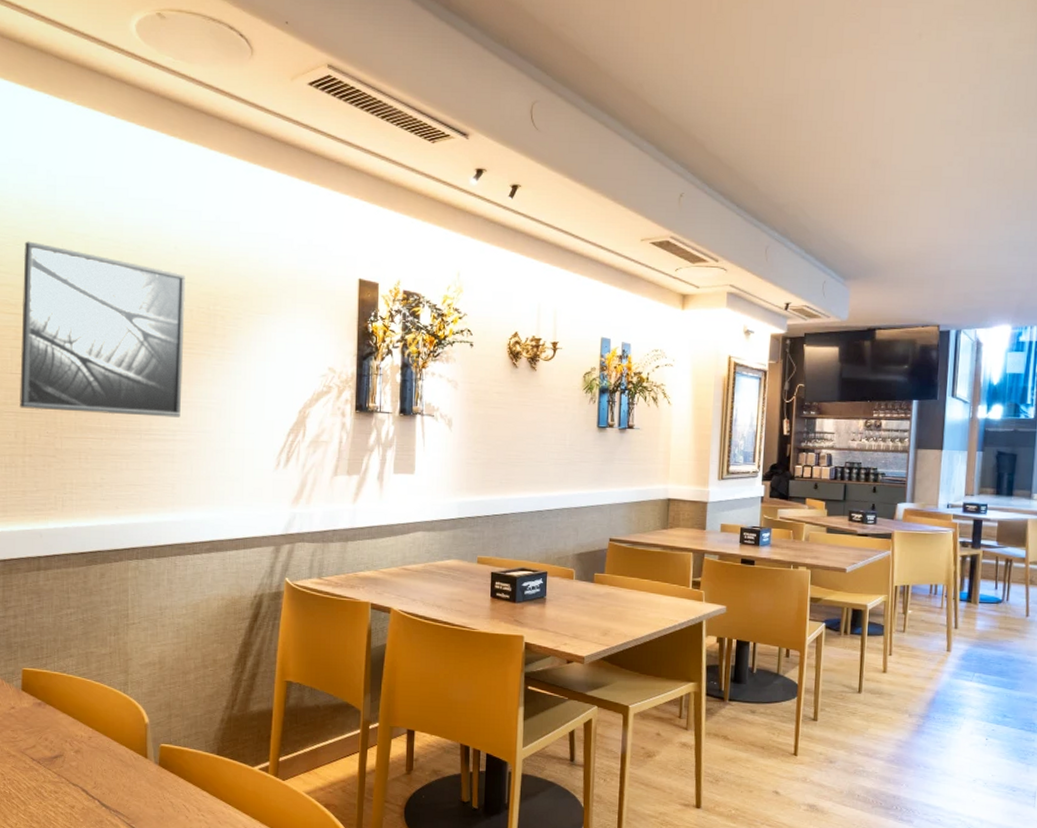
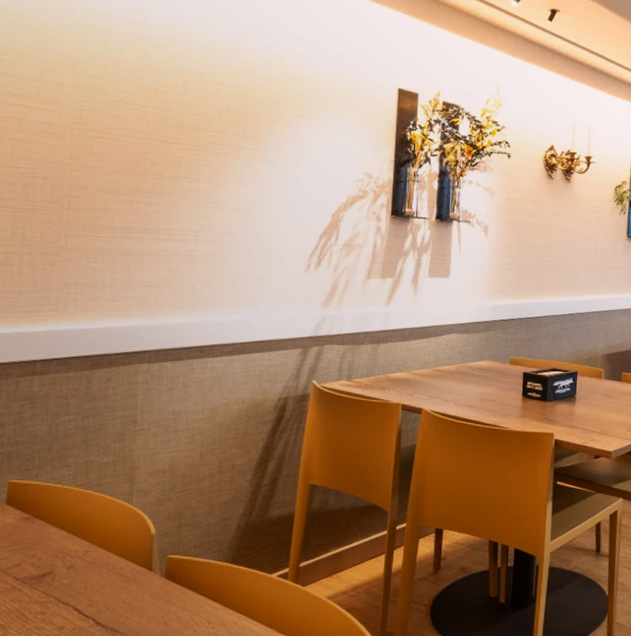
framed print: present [20,241,185,418] -> none [19,31,215,218]

